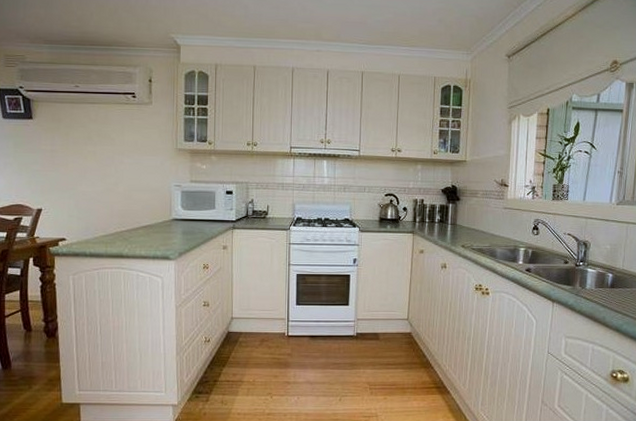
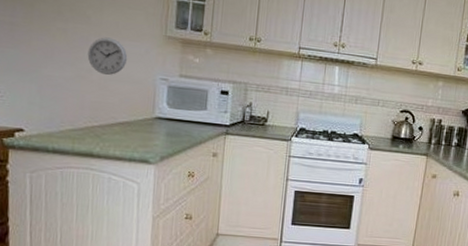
wall clock: none [113,155,147,187] -> present [87,37,128,76]

